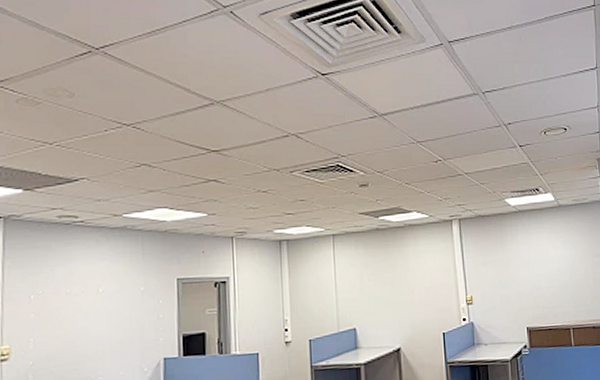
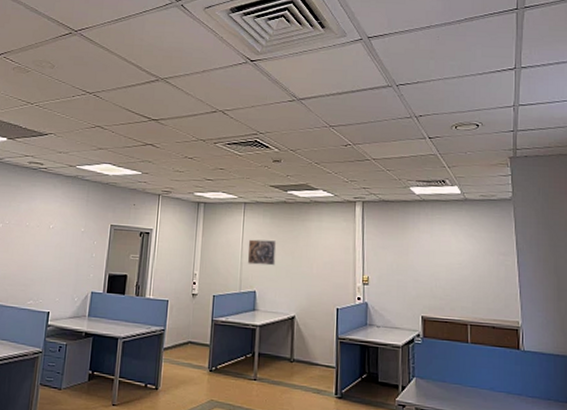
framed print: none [342,272,374,301] -> present [247,239,277,266]

